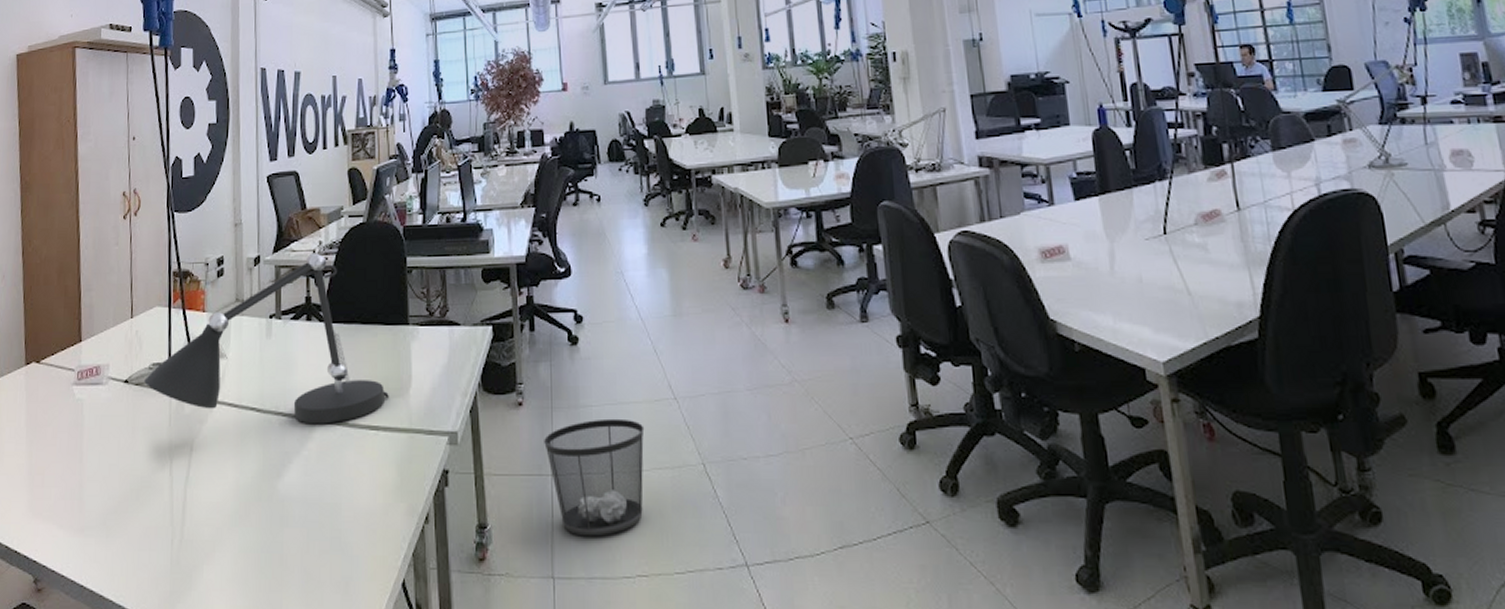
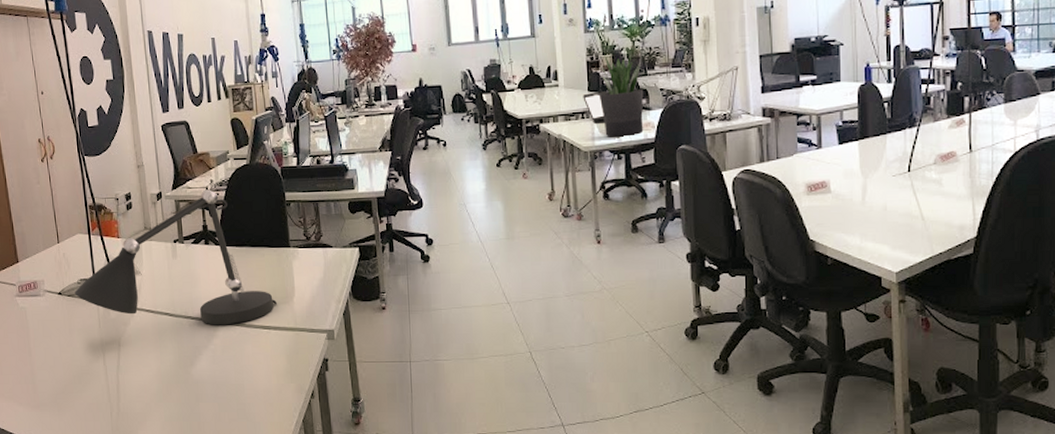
waste bin: present [544,418,645,537] -> none [403,318,484,406]
laptop: none [762,137,792,176] -> present [583,91,608,125]
planter: none [781,93,837,191] -> present [598,54,644,137]

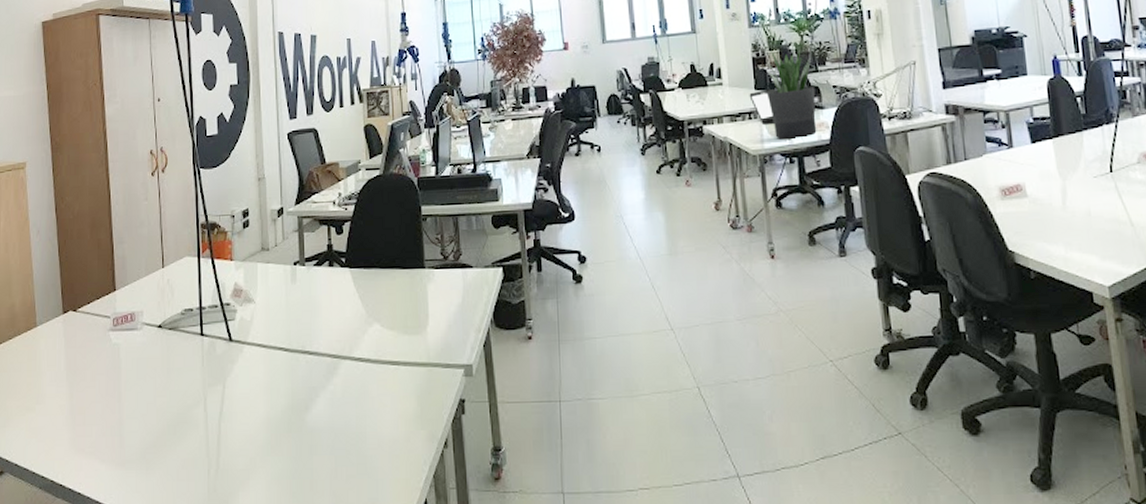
desk lamp: present [75,189,277,325] -> none [177,204,408,362]

